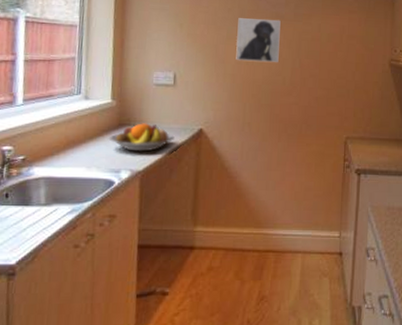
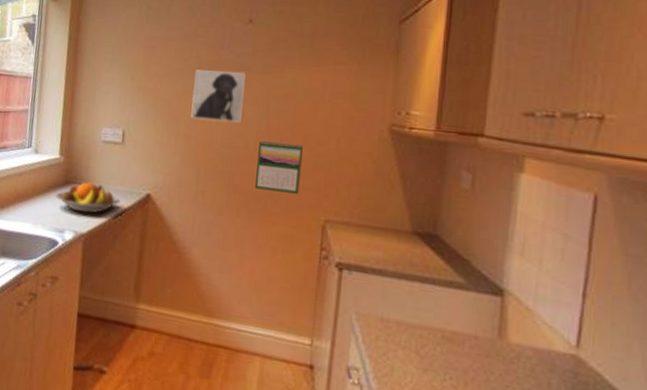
calendar: none [292,76,329,118] -> present [255,139,304,194]

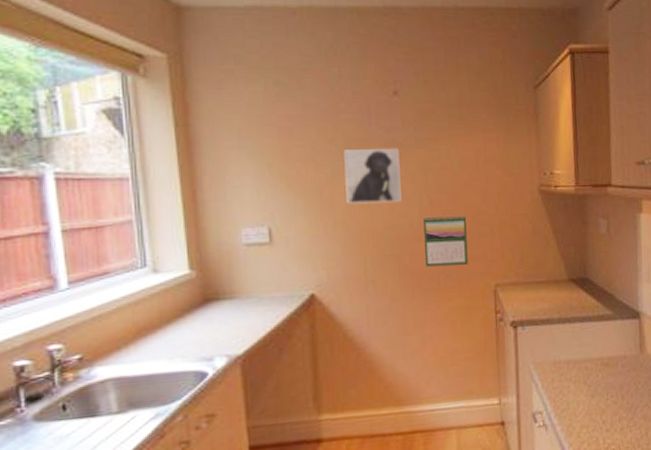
fruit bowl: present [55,182,120,214] -> none [192,294,280,332]

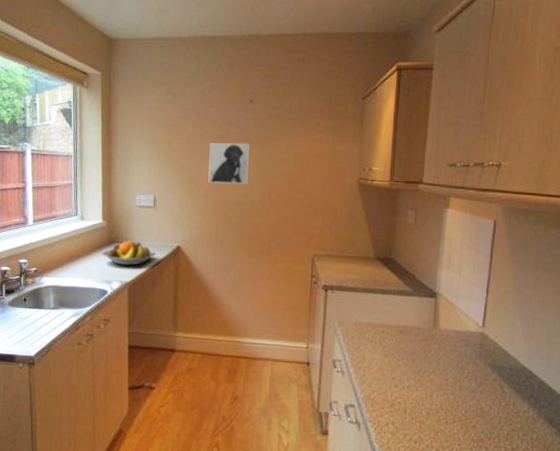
fruit bowl: none [192,294,280,332] -> present [101,240,156,266]
calendar: present [423,214,468,267] -> none [261,196,296,236]

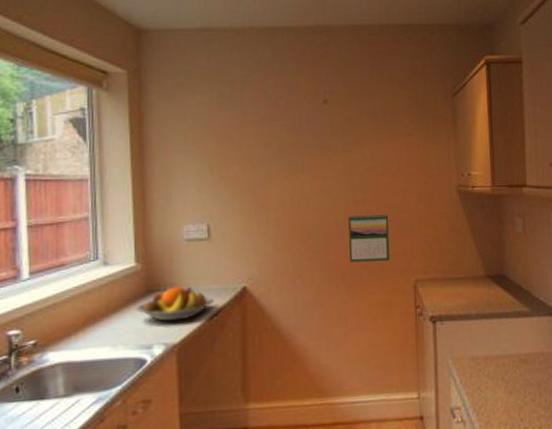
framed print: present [208,142,249,184] -> none [277,151,329,203]
calendar: none [261,196,296,236] -> present [348,213,390,262]

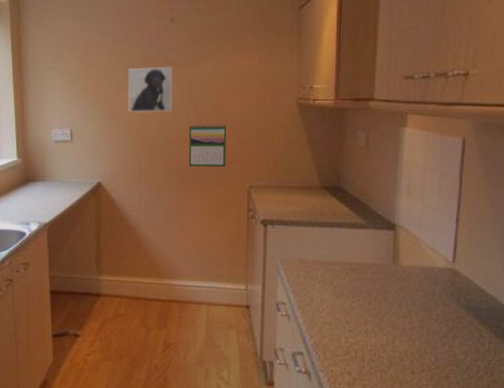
fruit bowl: present [135,286,214,322] -> none [17,178,75,205]
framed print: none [277,151,329,203] -> present [128,66,172,113]

